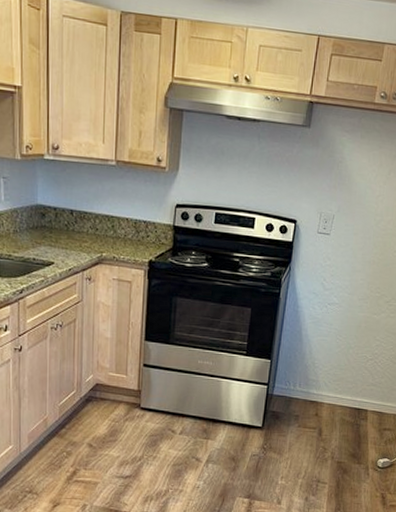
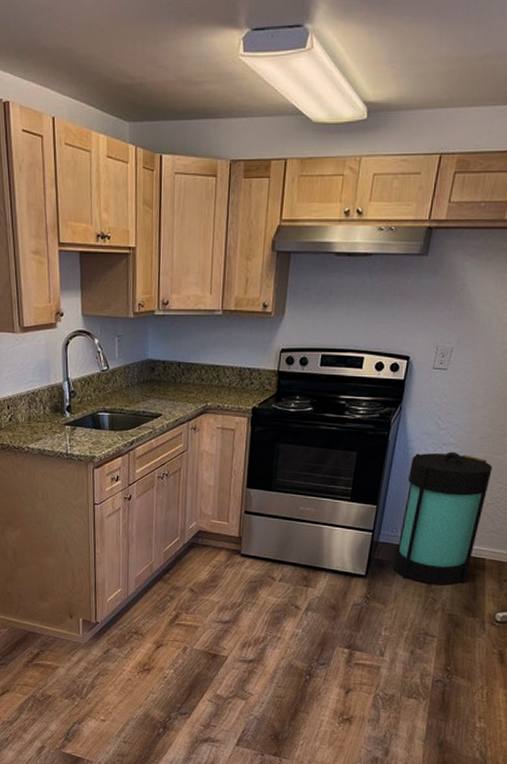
lantern: none [285,310,371,435] -> present [391,451,493,586]

